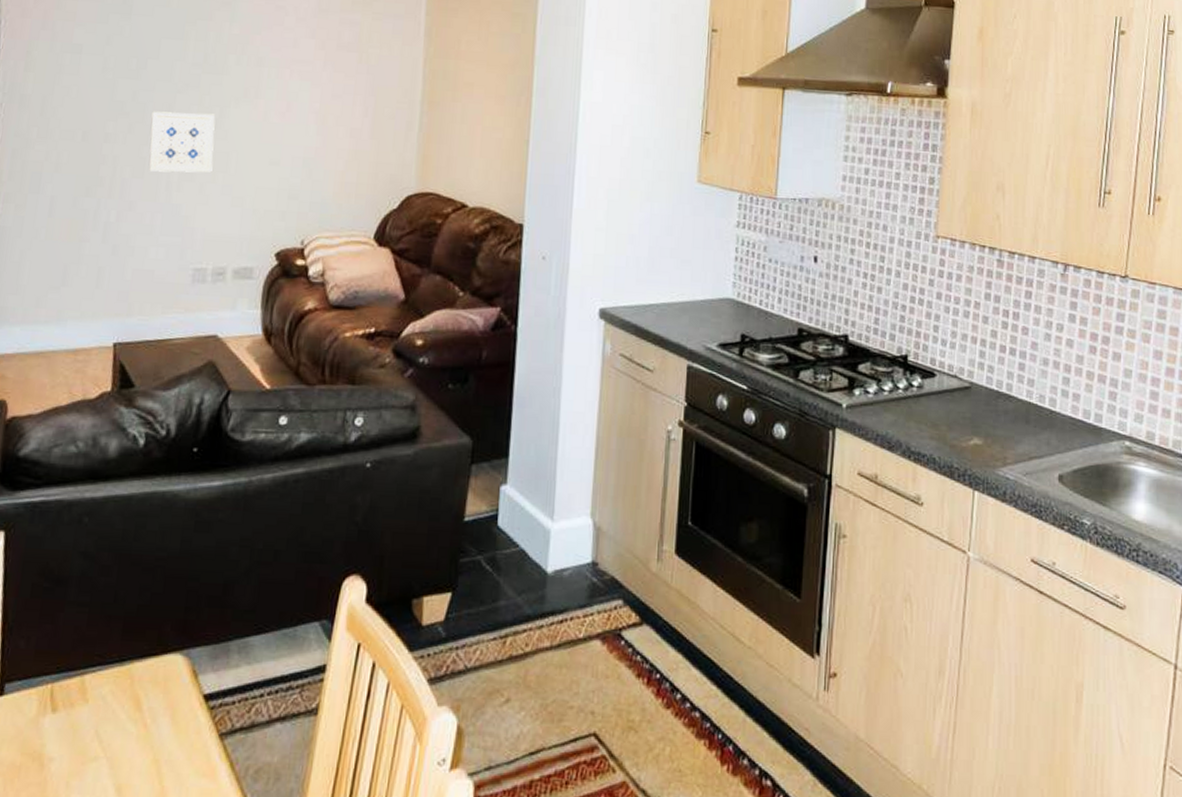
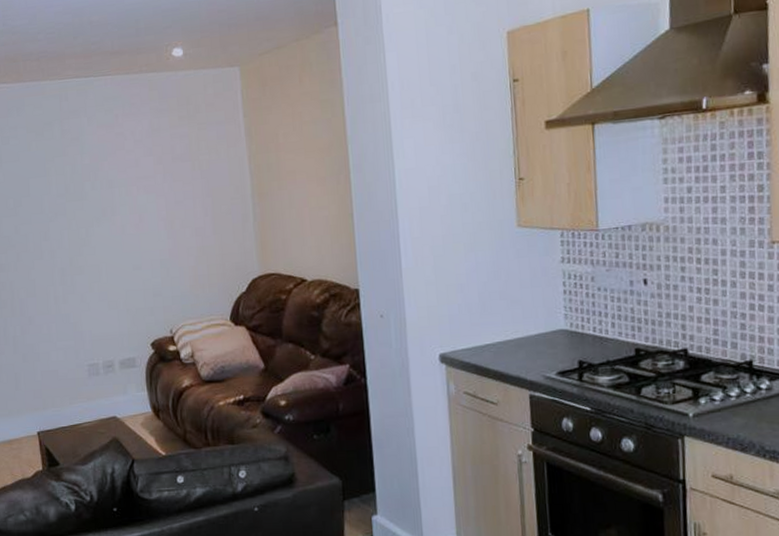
wall art: present [148,111,215,173] -> none [33,234,89,290]

